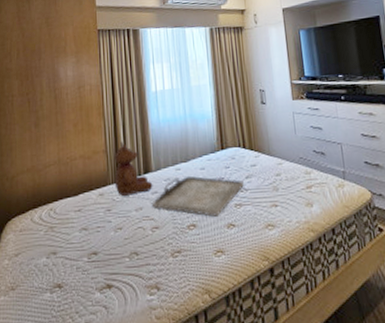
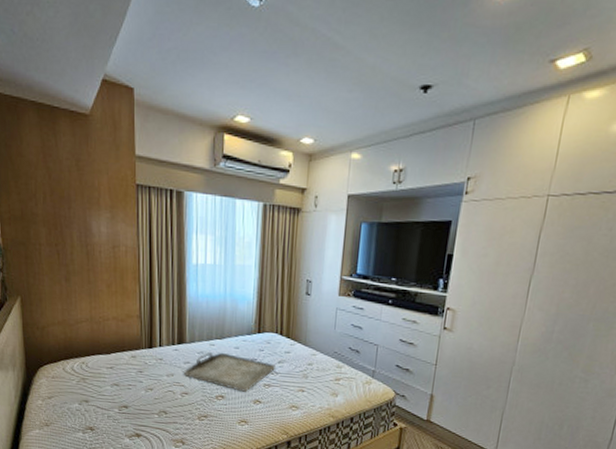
teddy bear: present [114,141,153,196] -> none [147,309,186,362]

